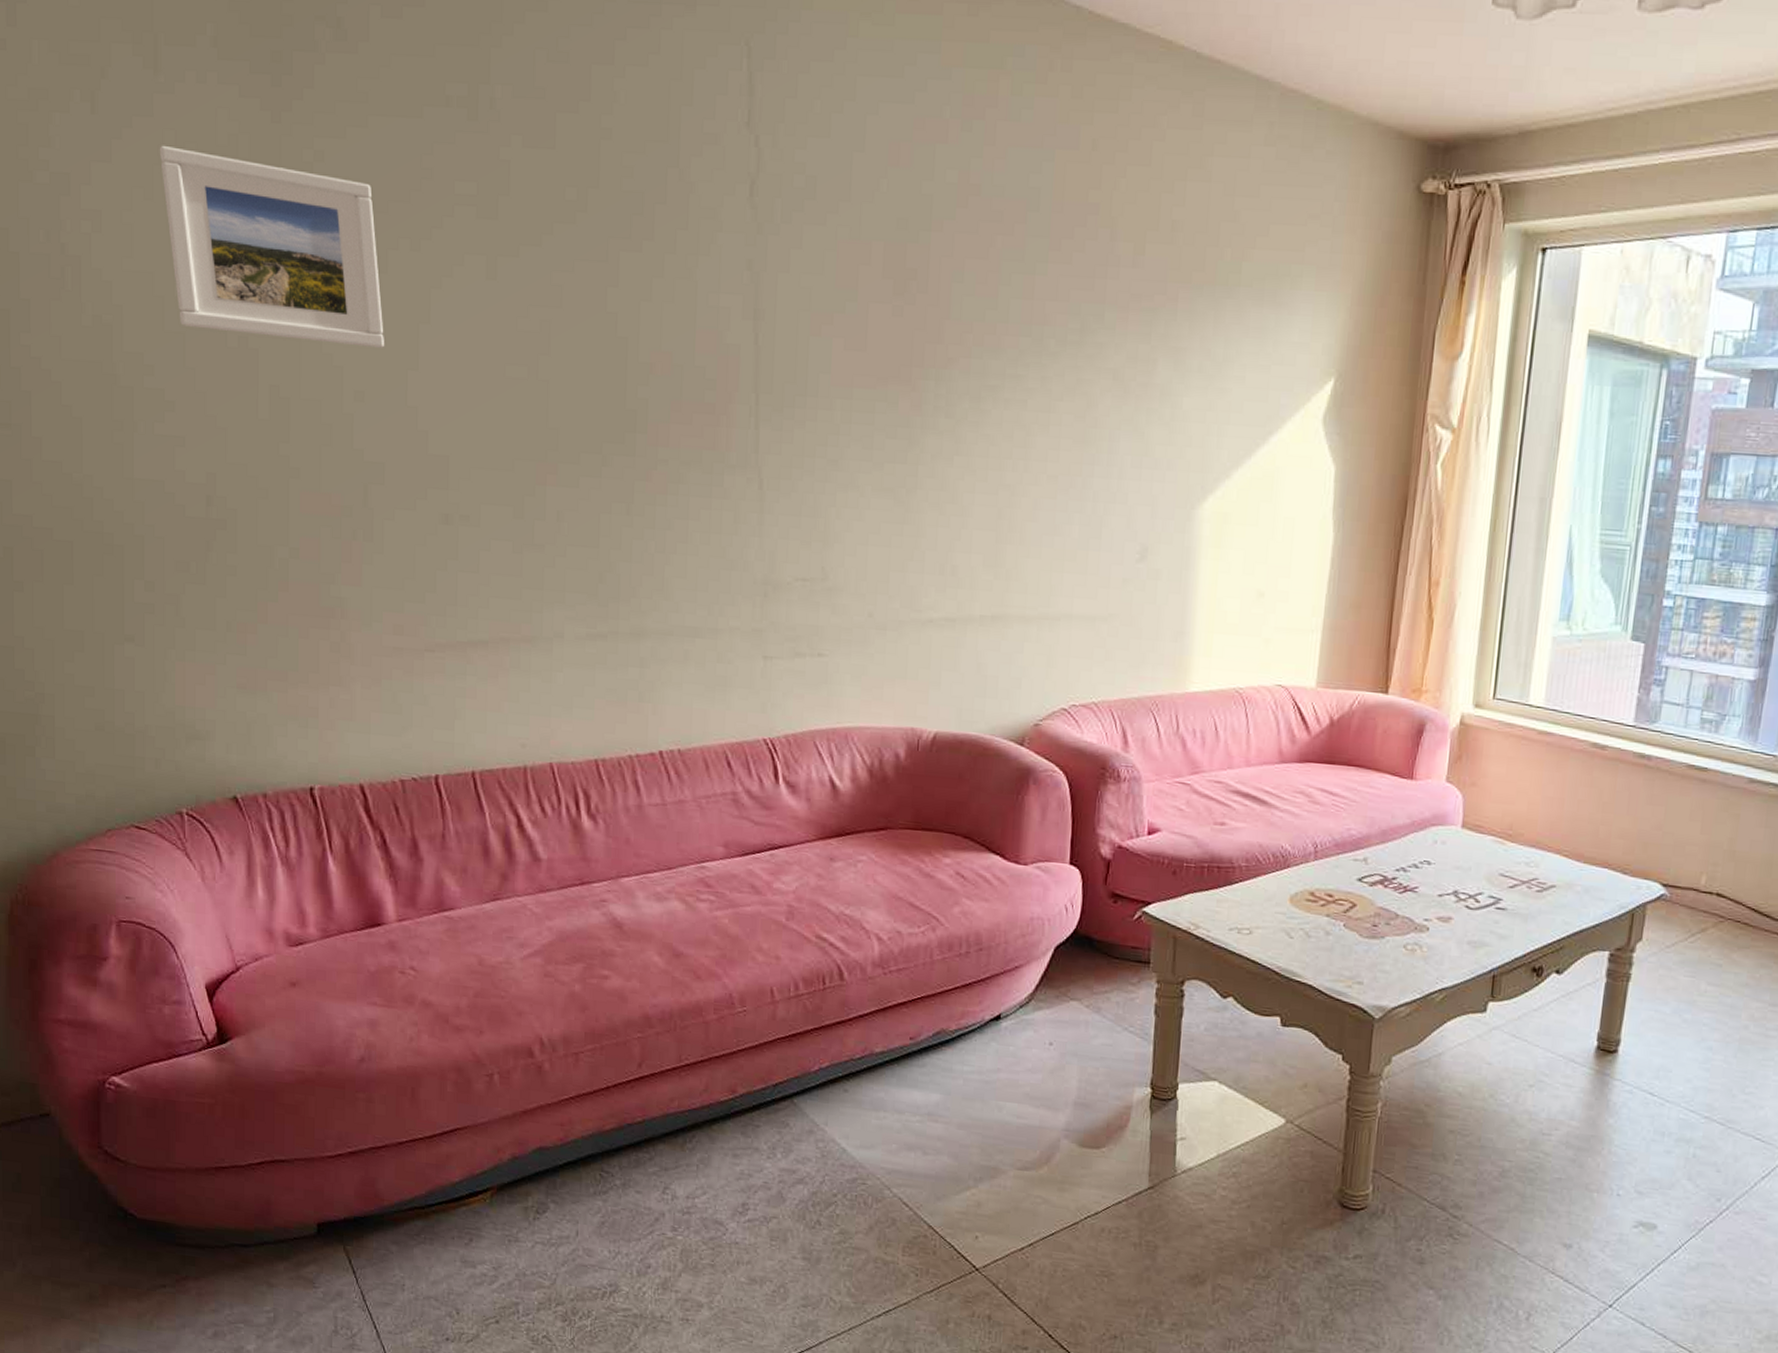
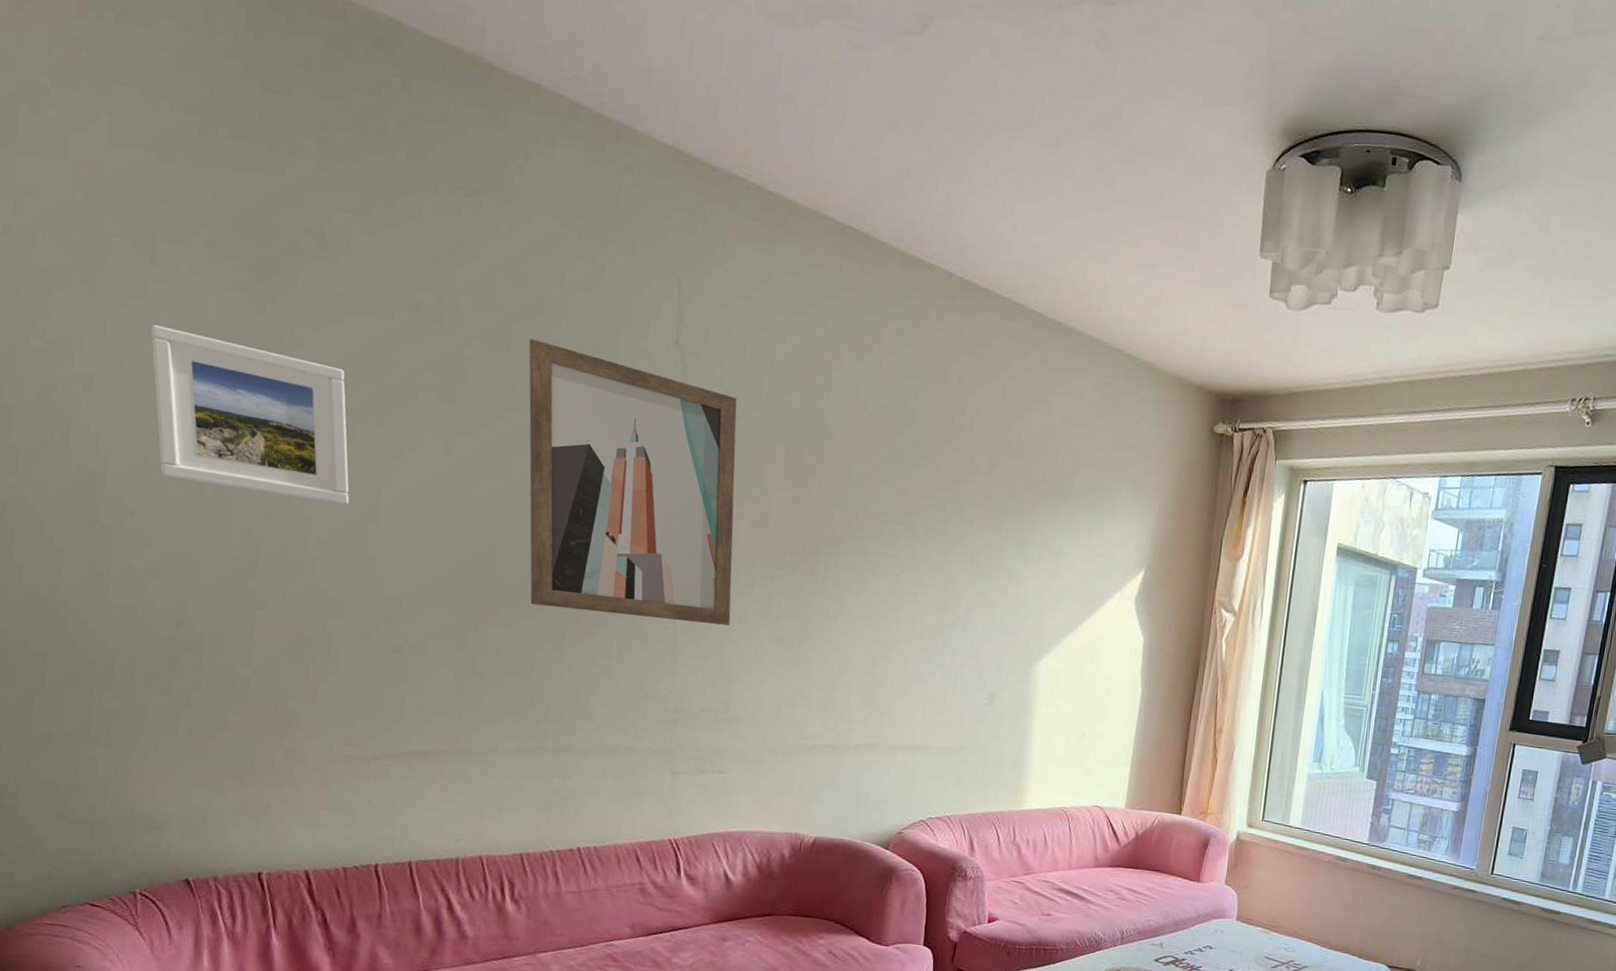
wall art: none [577,131,825,474] -> present [529,339,737,626]

